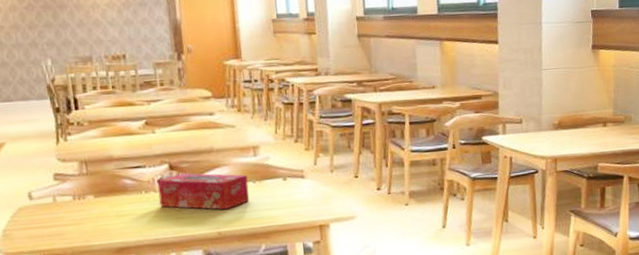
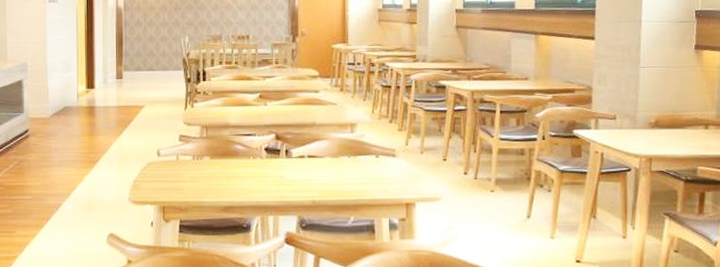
tissue box: present [157,173,250,210] -> none [264,143,344,180]

